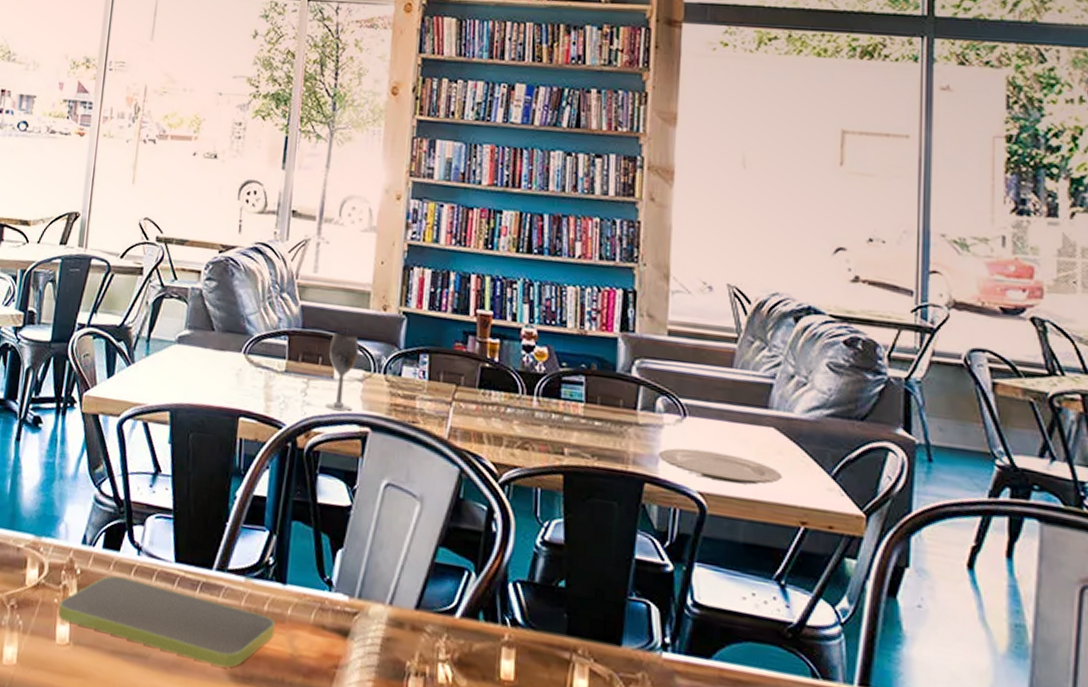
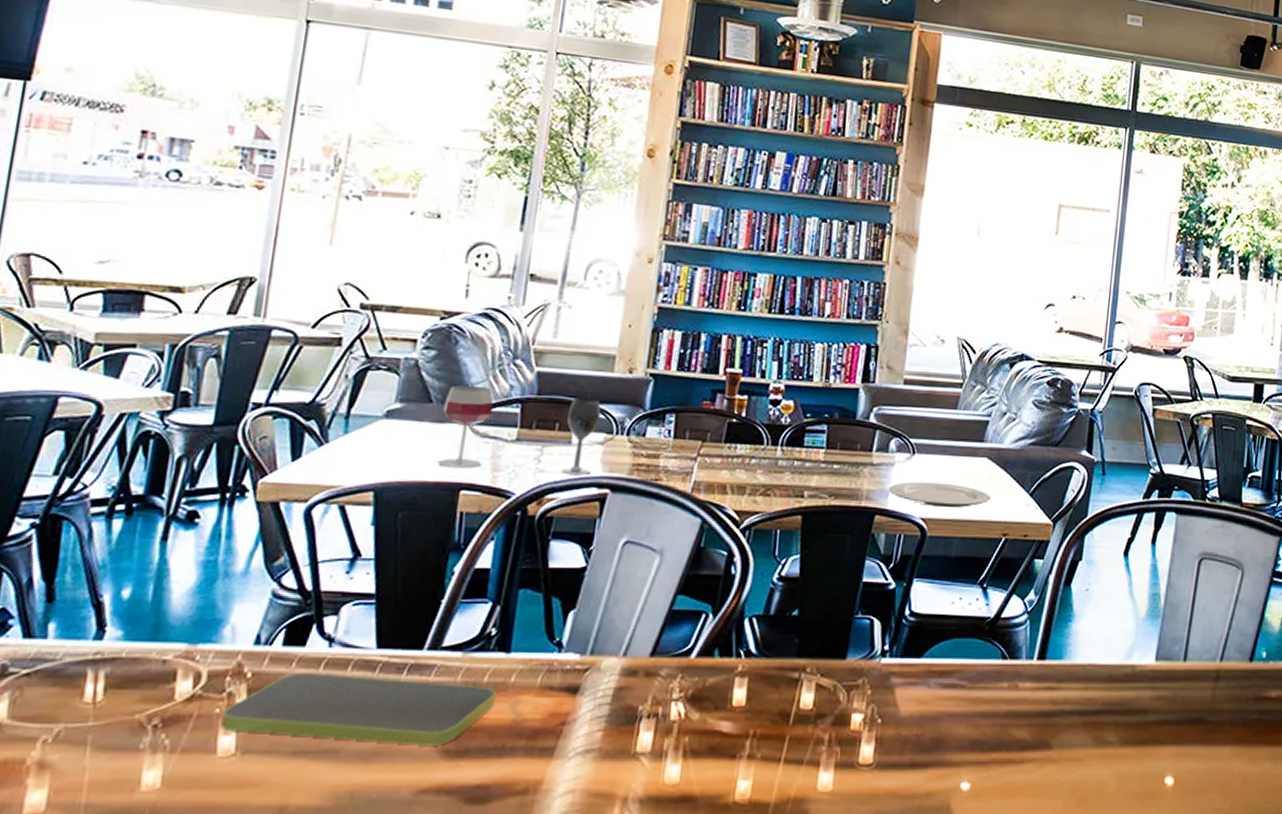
wineglass: none [220,315,265,397] -> present [437,385,494,469]

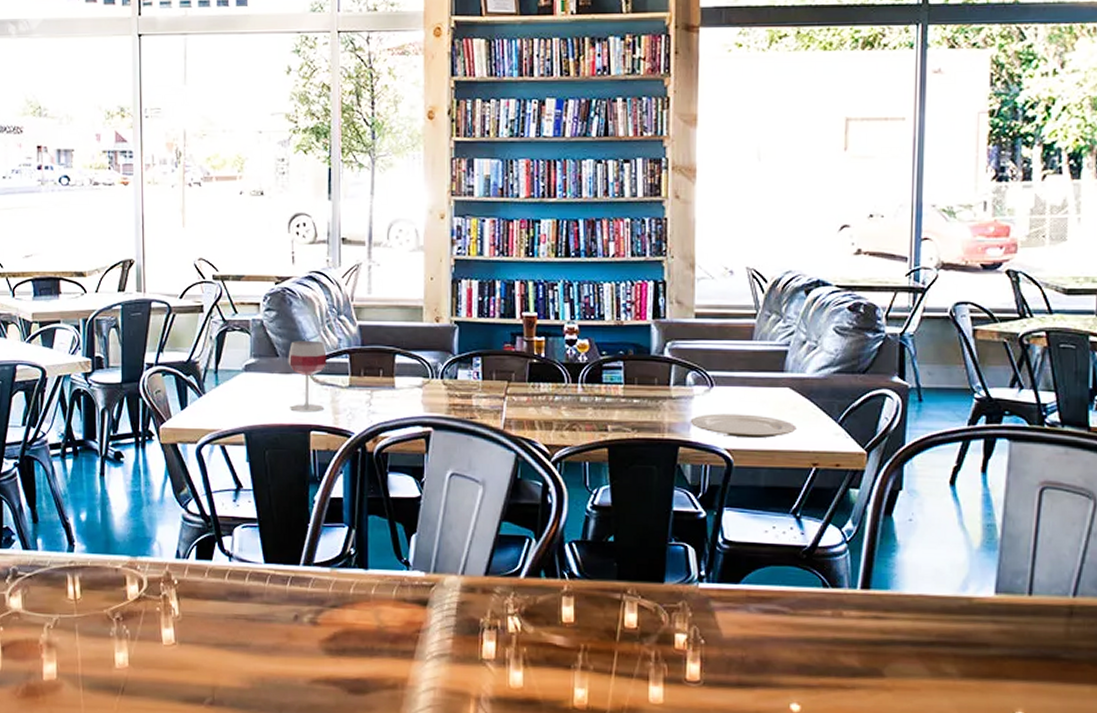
phone: present [220,672,497,746] -> none [162,581,361,645]
wine glass: present [560,398,601,476] -> none [388,347,416,416]

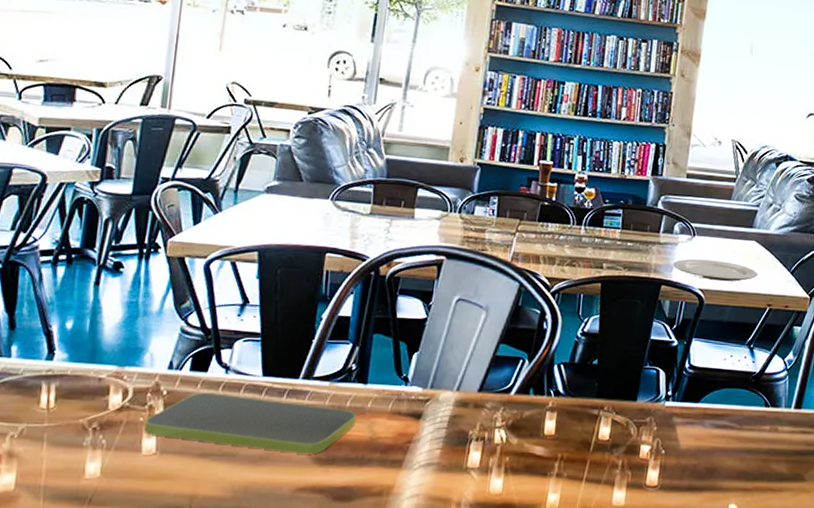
phone: none [162,581,361,645] -> present [144,392,357,455]
wineglass: present [288,340,327,412] -> none [308,168,352,236]

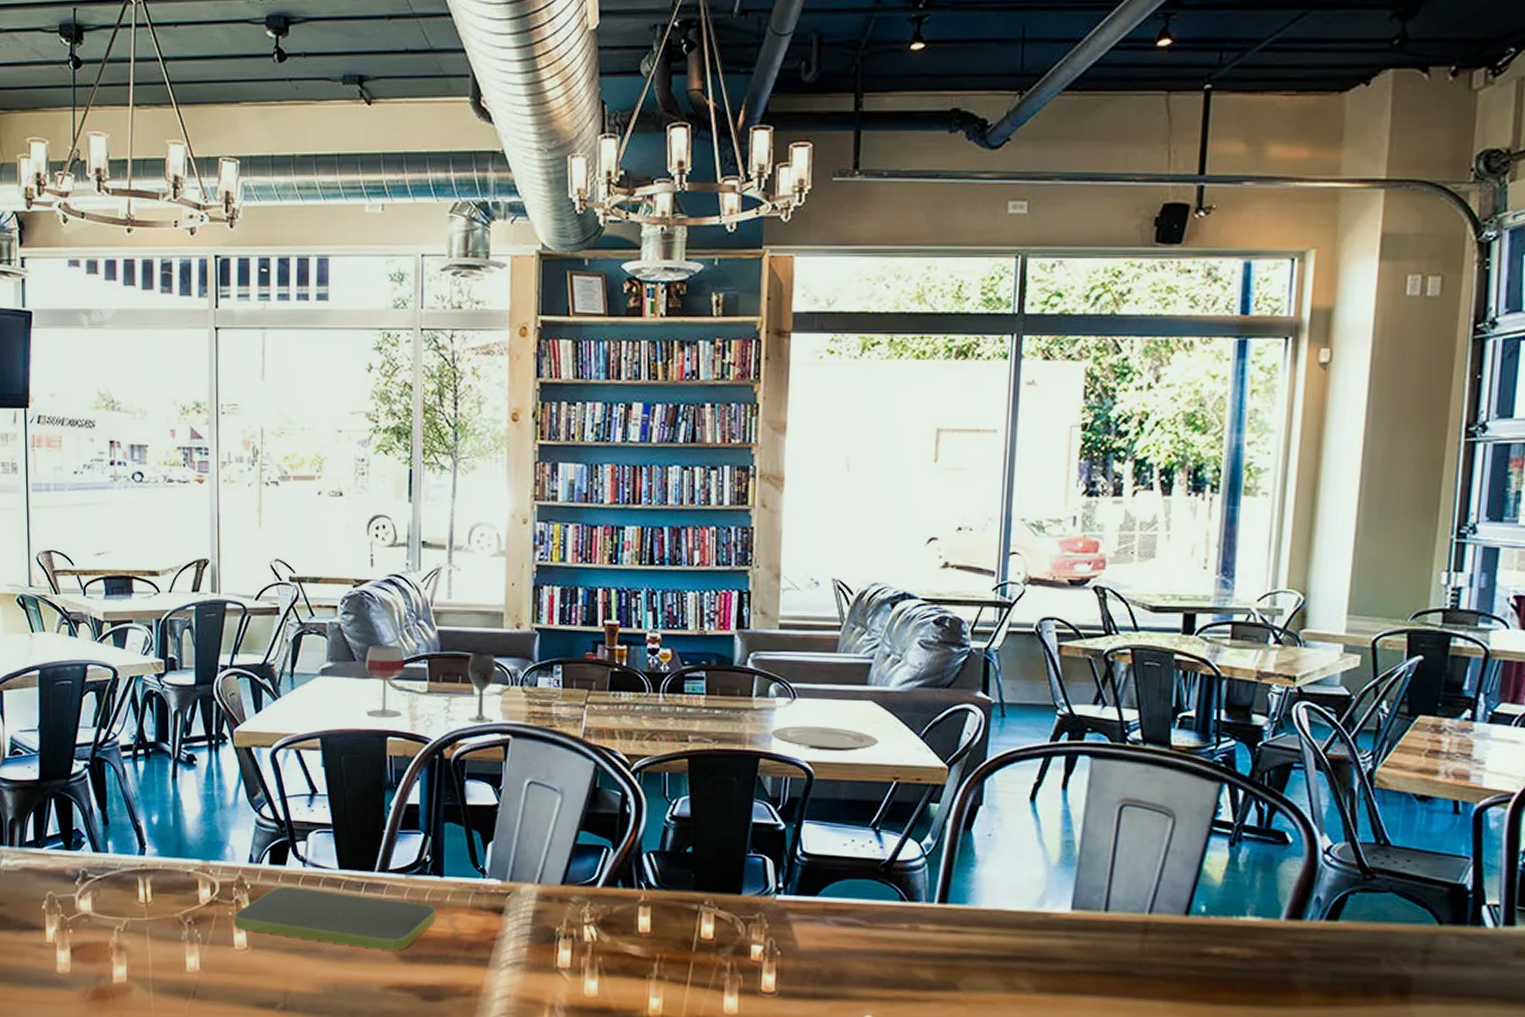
wineglass: none [308,168,352,236] -> present [365,644,405,718]
wine glass: none [405,181,438,245] -> present [467,653,495,723]

